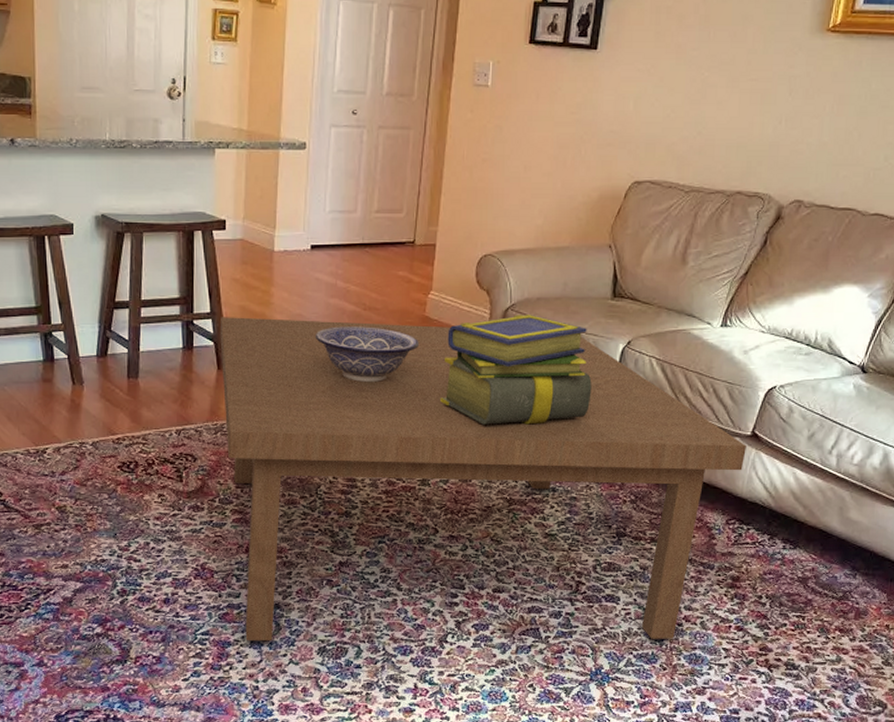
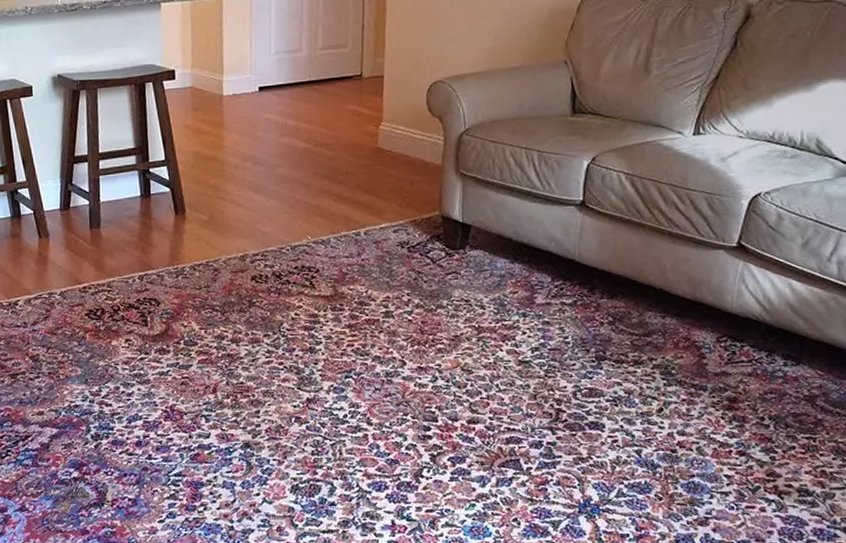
coffee table: present [220,317,746,640] -> none [175,156,733,481]
decorative bowl: present [315,326,420,382] -> none [268,162,374,218]
stack of books: present [440,315,592,425] -> none [398,138,558,253]

